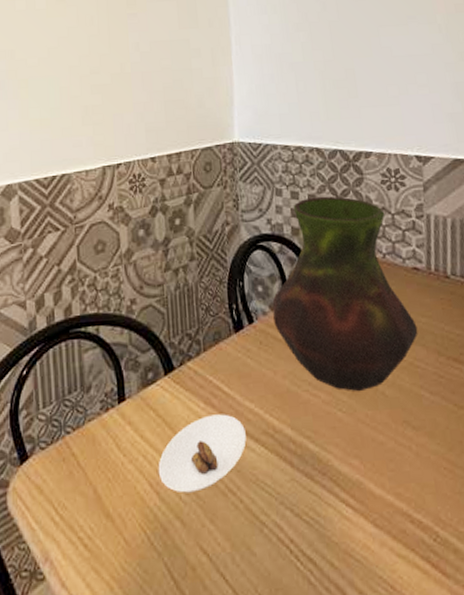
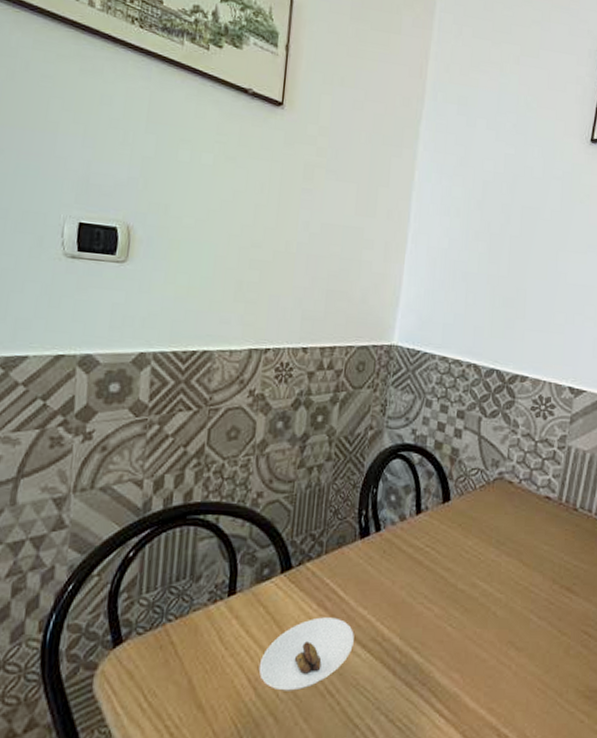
vase: present [272,196,418,392] -> none [401,413,539,610]

